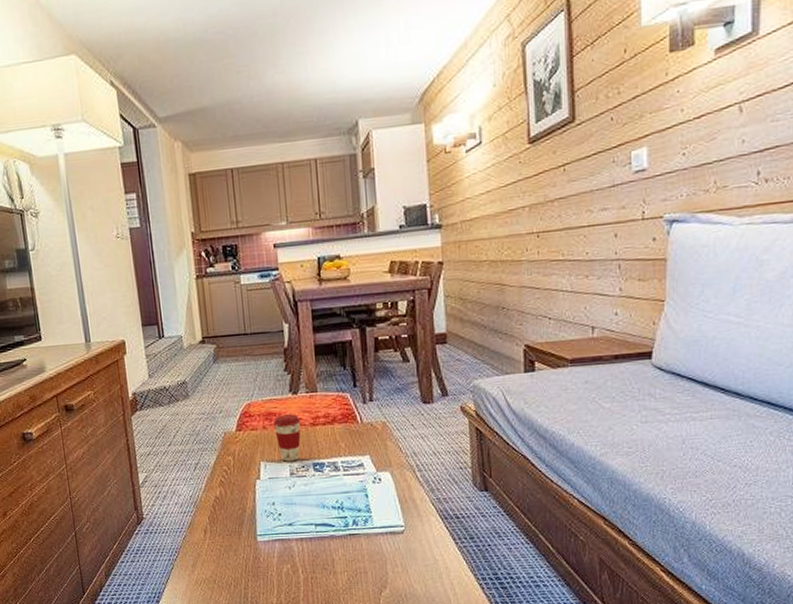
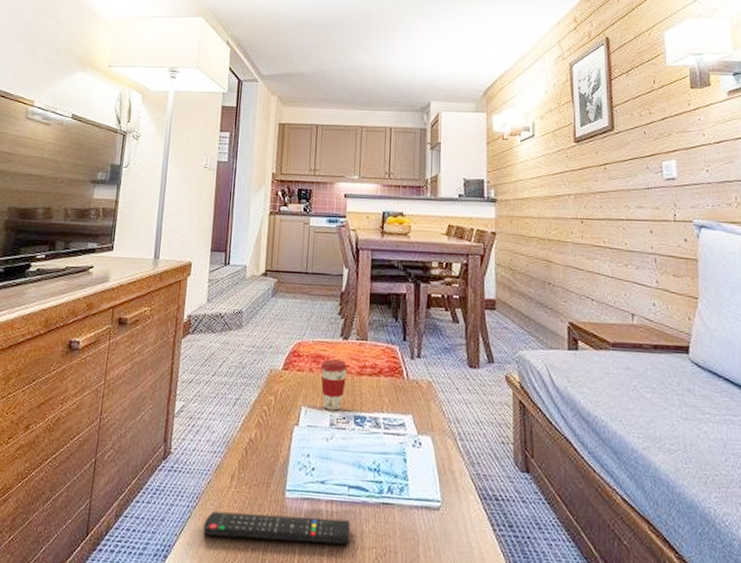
remote control: none [186,552,323,580] -> present [203,511,351,545]

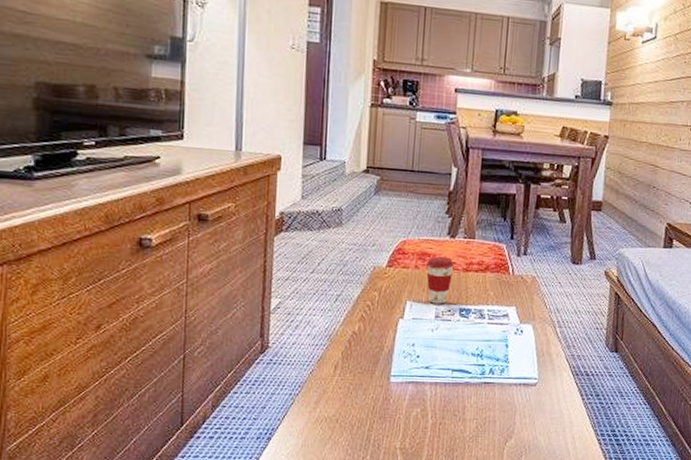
remote control: present [203,511,351,545] -> none [307,397,454,419]

